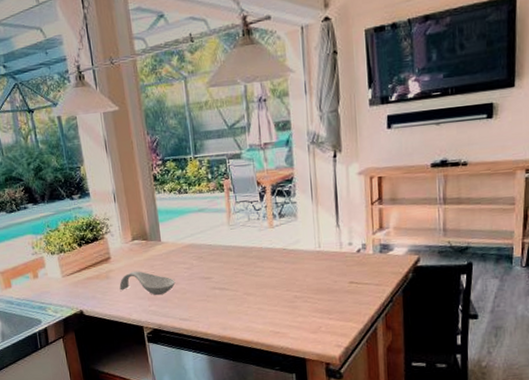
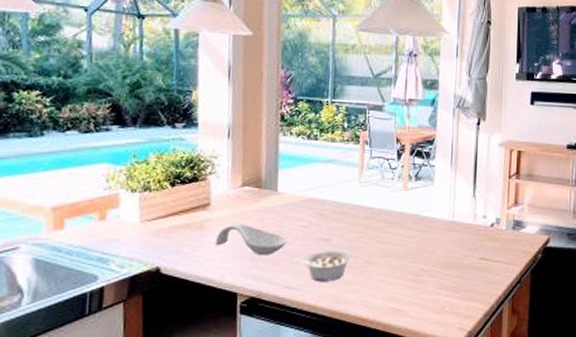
legume: none [183,286,231,314] -> present [294,250,351,282]

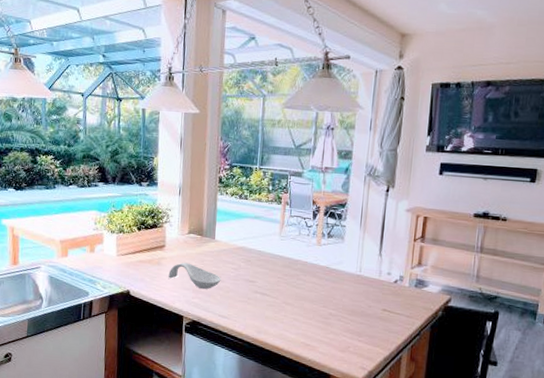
legume: present [294,250,351,282] -> none [226,290,271,315]

